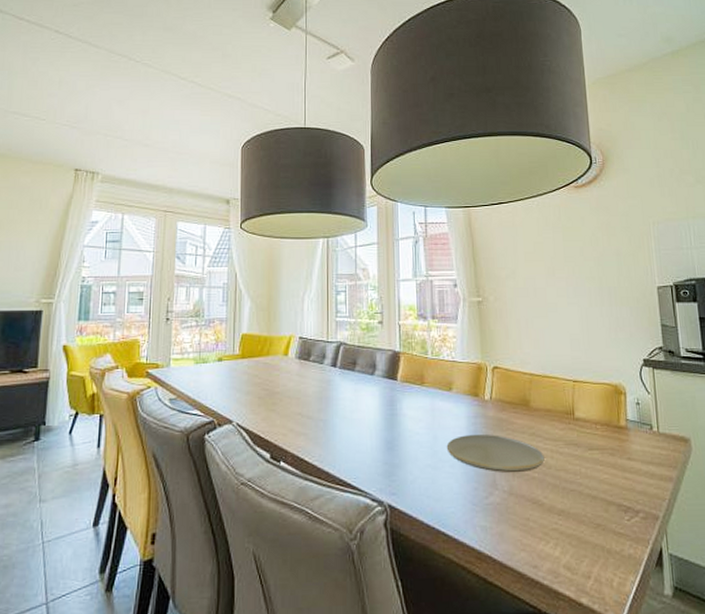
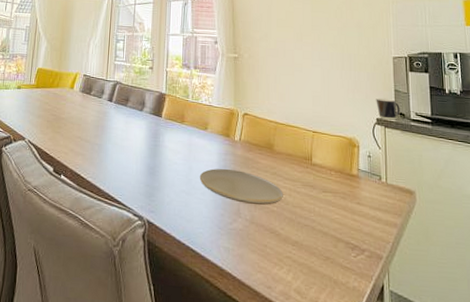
mug: none [641,335,669,360] -> present [376,98,400,120]

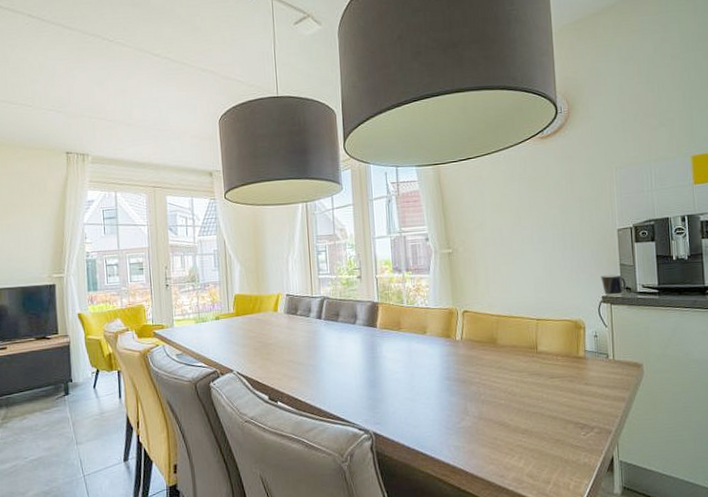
plate: present [199,169,283,205] -> none [422,370,510,401]

